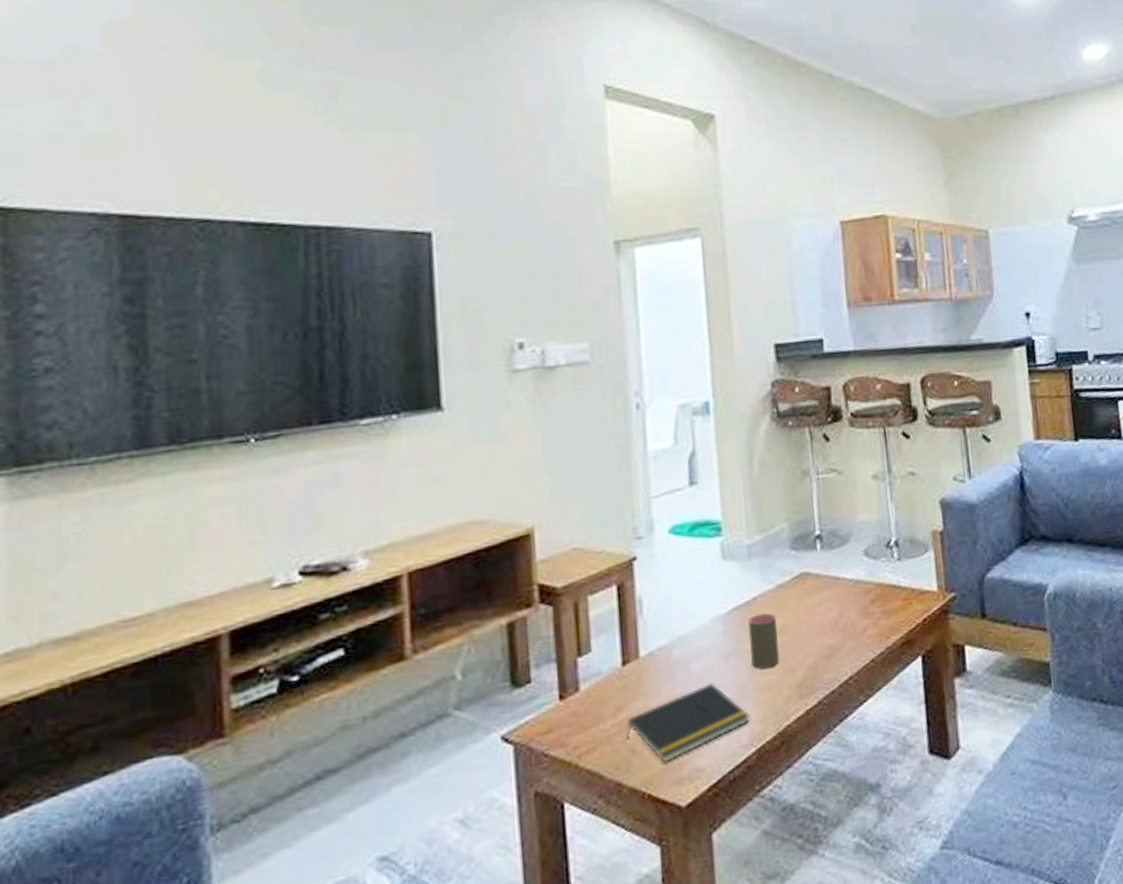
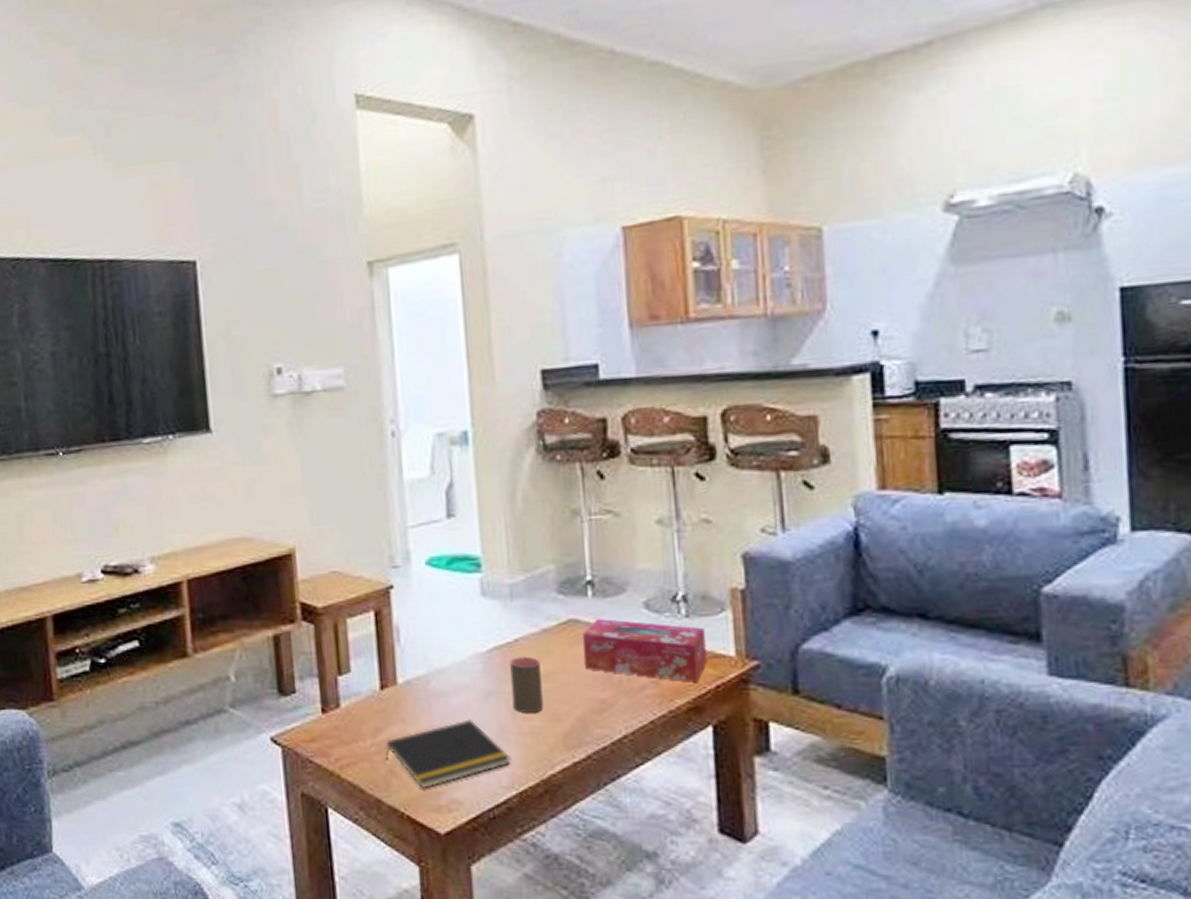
tissue box: none [813,568,916,620] -> present [583,619,707,683]

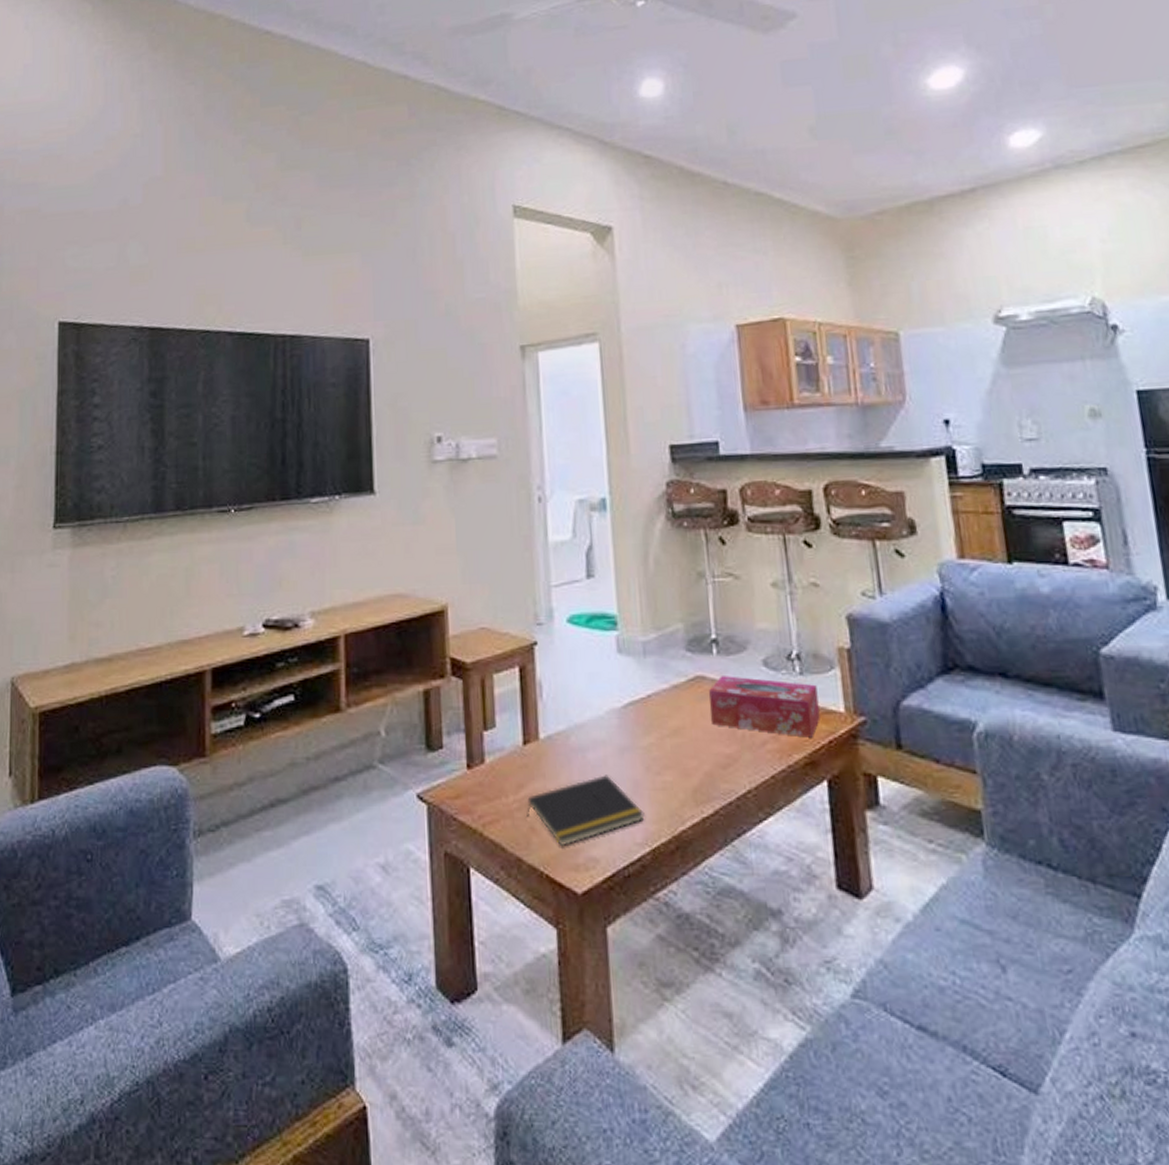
cup: present [510,656,544,714] -> none [643,712,674,769]

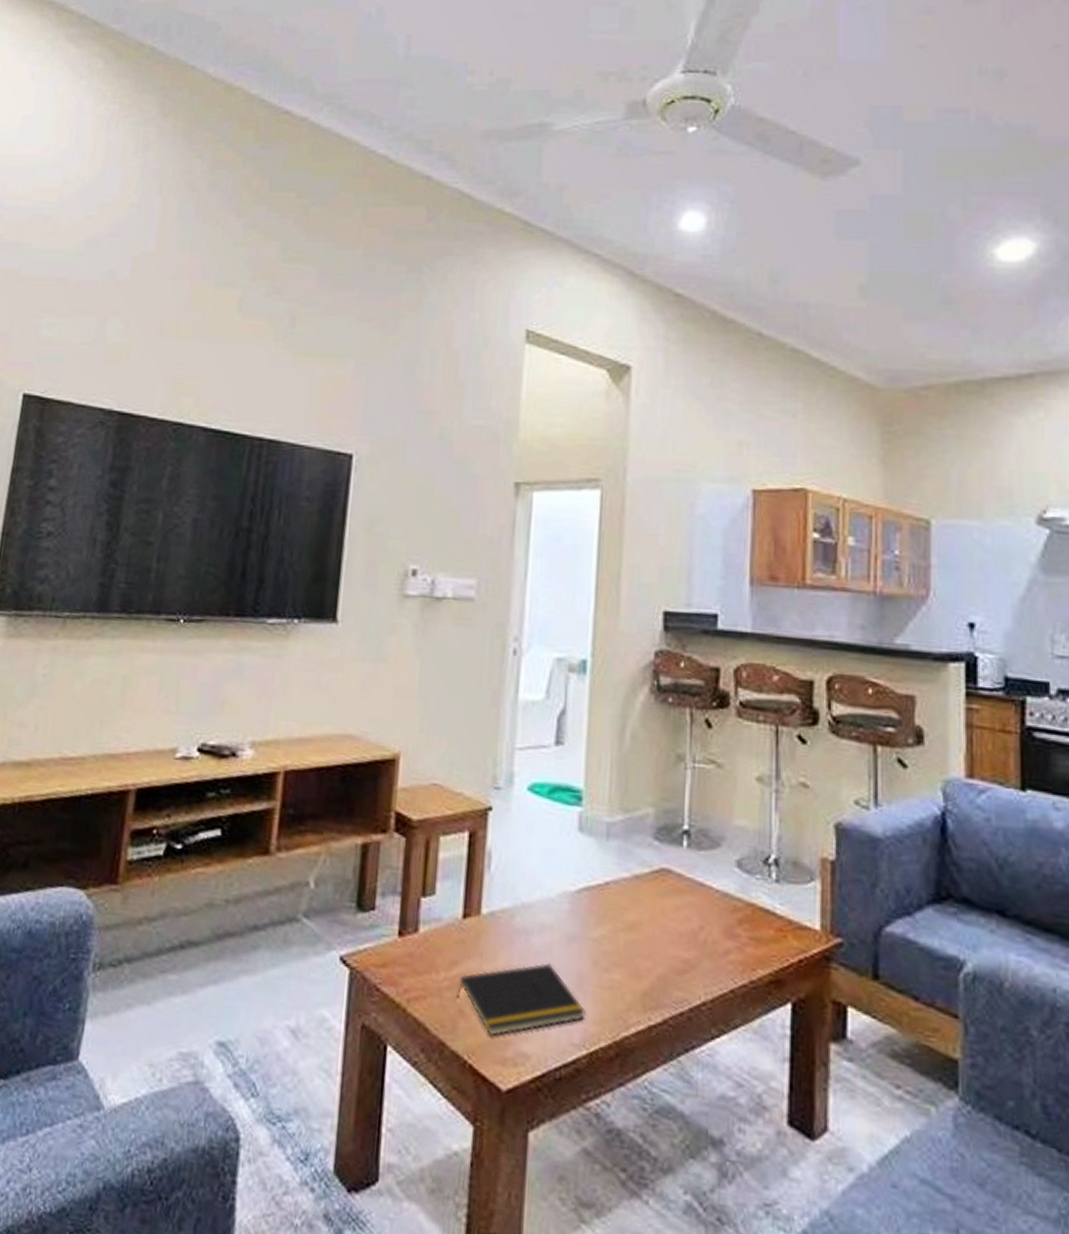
tissue box: present [709,676,820,738] -> none [672,872,793,954]

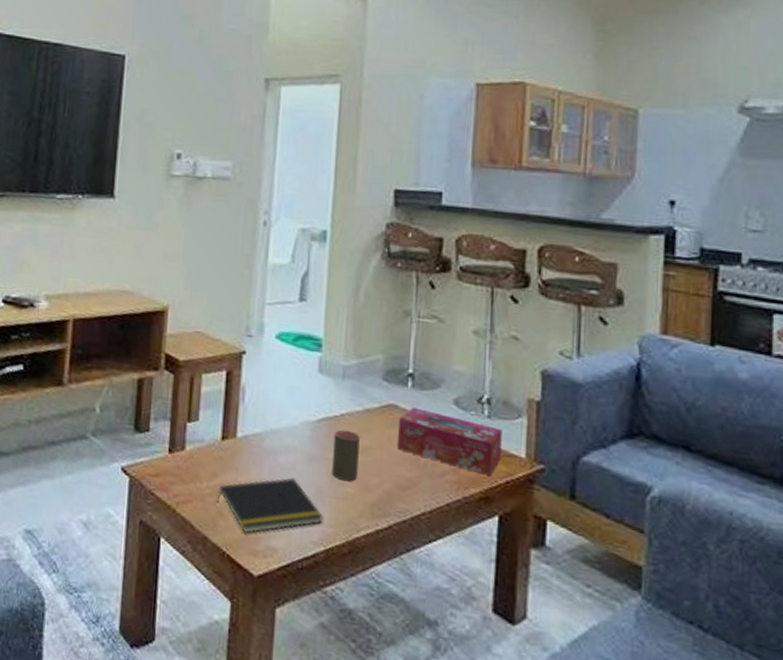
cup: none [595,901,628,966] -> present [332,429,360,482]
tissue box: none [672,872,793,954] -> present [398,407,502,476]

